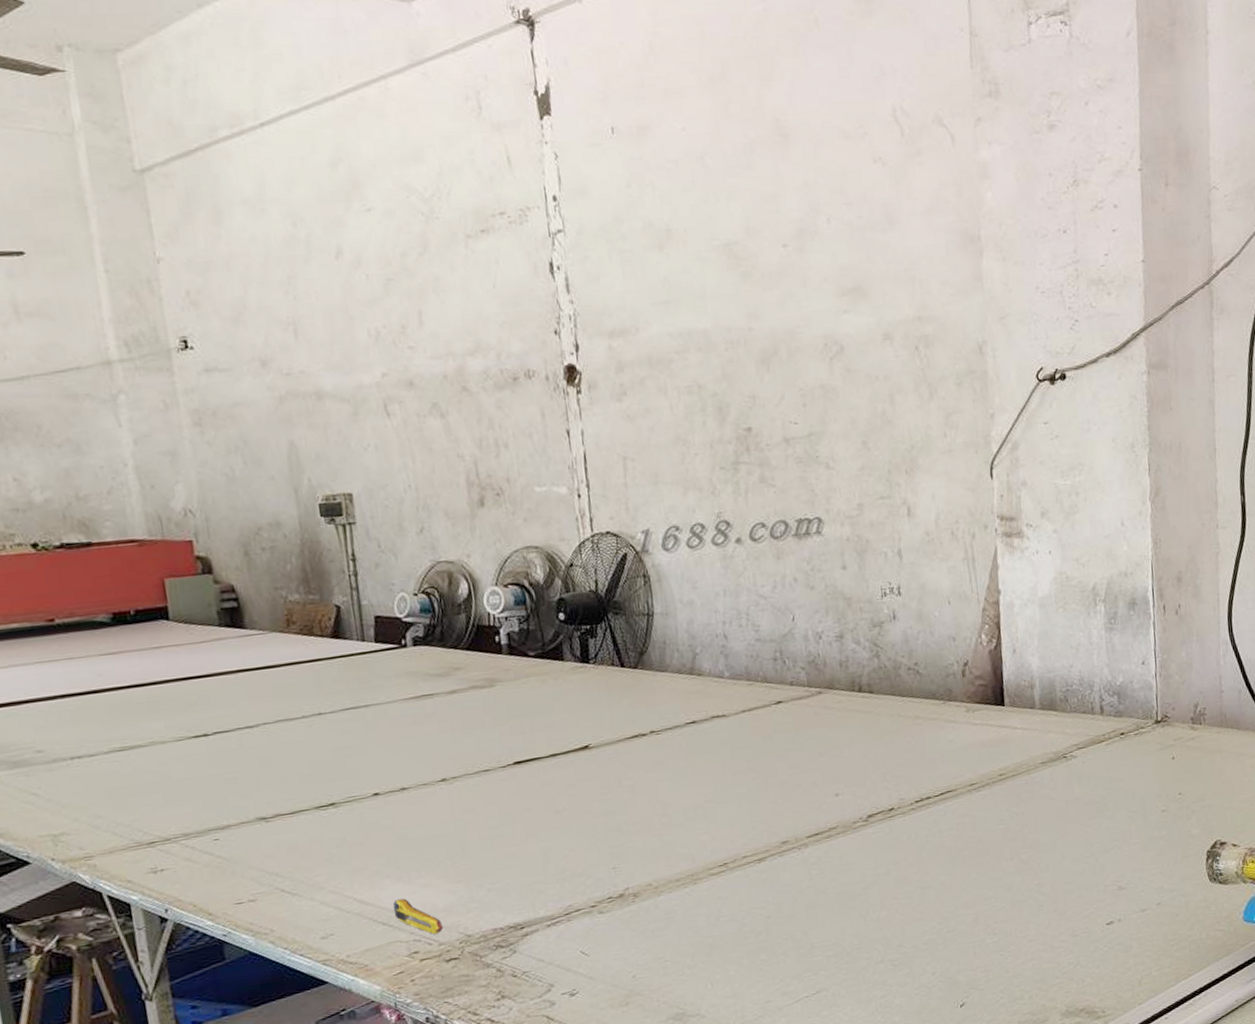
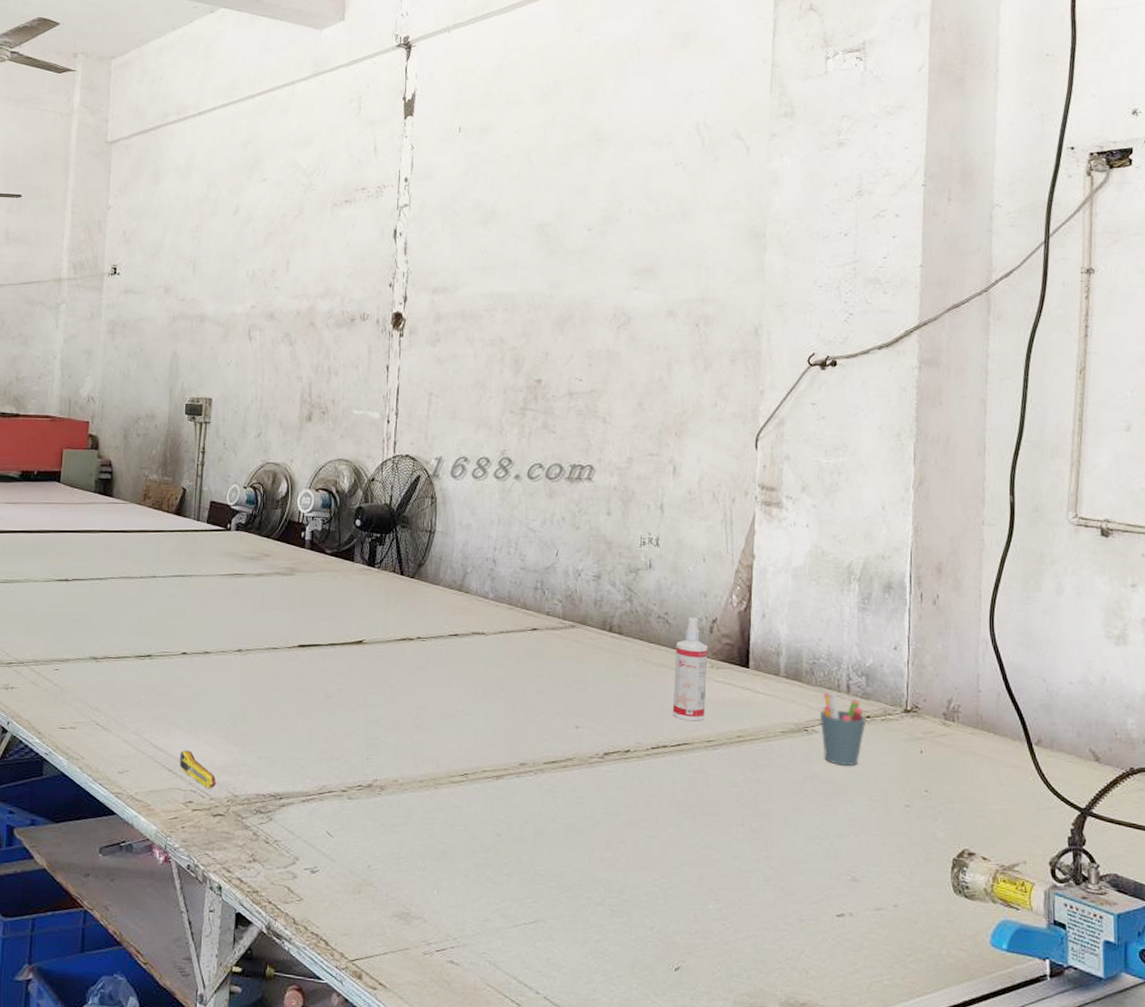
spray bottle: none [929,663,965,769] -> present [672,618,708,721]
pen holder: none [1077,716,1121,785] -> present [820,692,867,766]

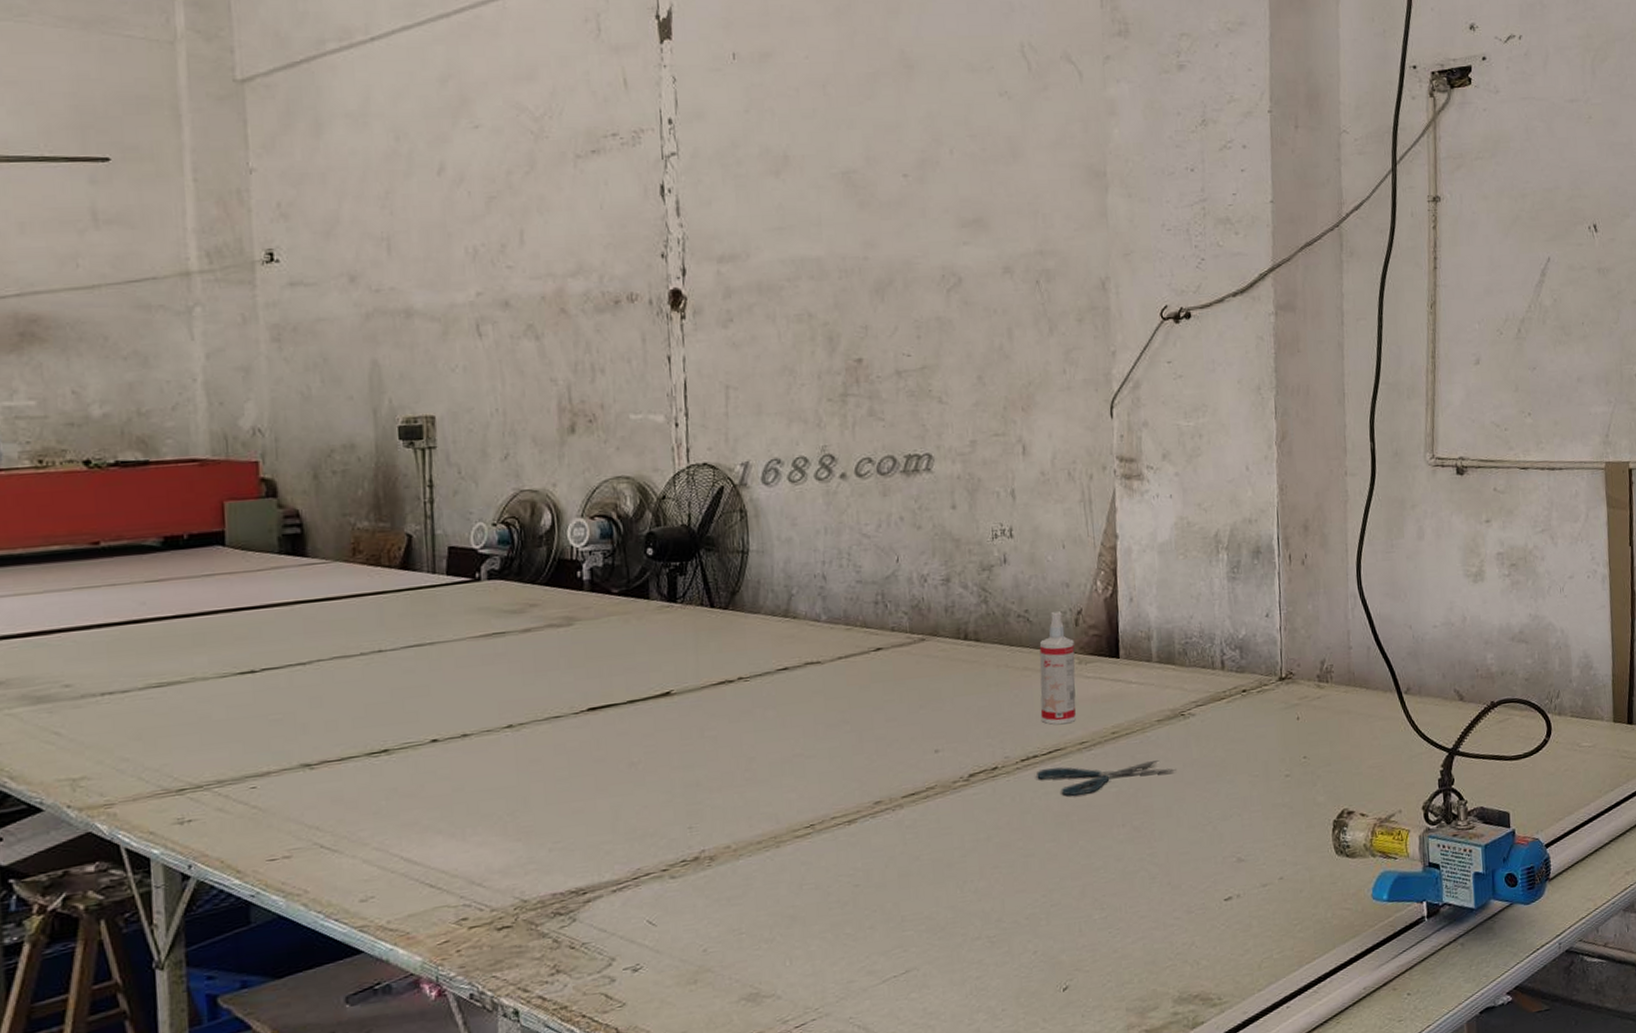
utility knife: present [179,750,217,788] -> none [442,857,498,899]
shears: none [665,759,797,789] -> present [1037,760,1177,796]
pen holder: present [820,692,867,766] -> none [1196,671,1243,746]

